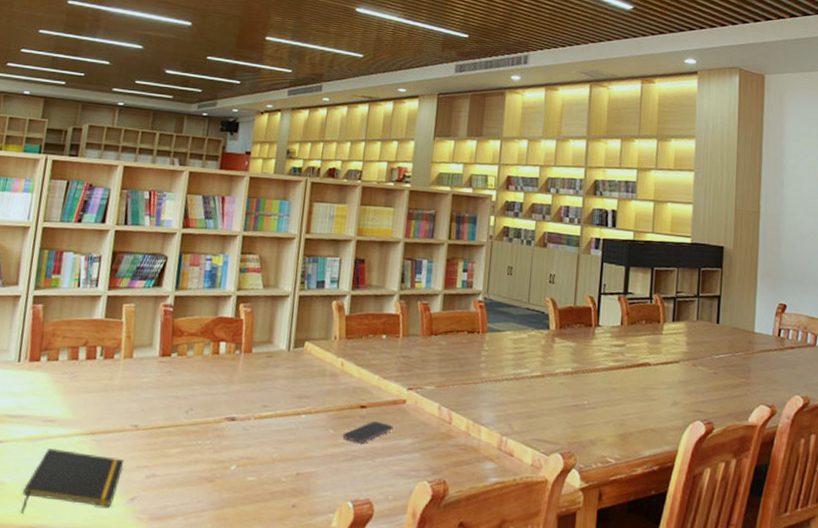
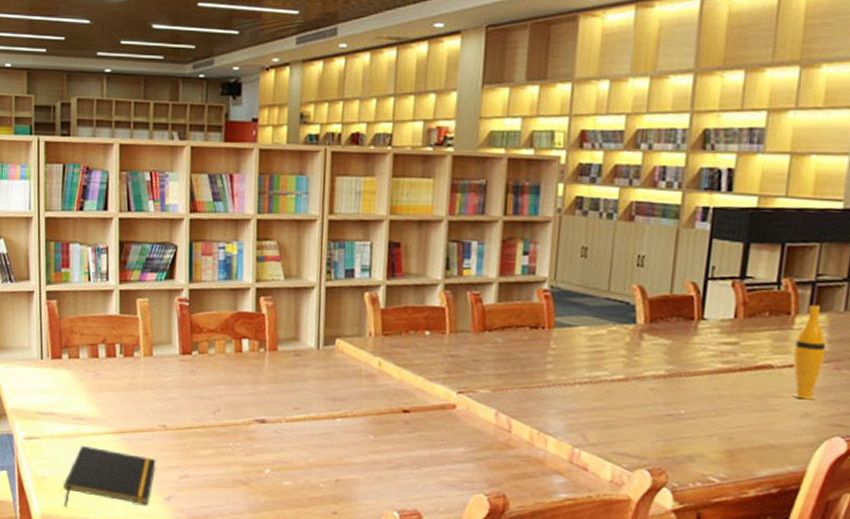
smartphone: present [342,420,394,443] -> none [384,426,442,451]
vase: none [663,315,686,391] -> present [792,304,827,400]

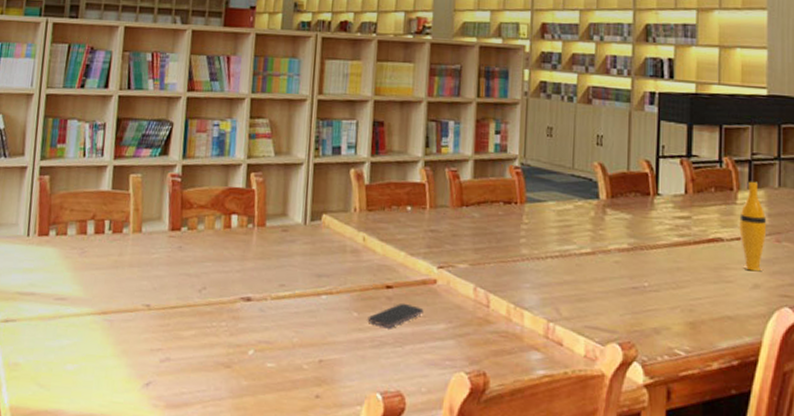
notepad: present [64,445,156,507] -> none [36,328,138,397]
smartphone: none [384,426,442,451] -> present [367,302,424,328]

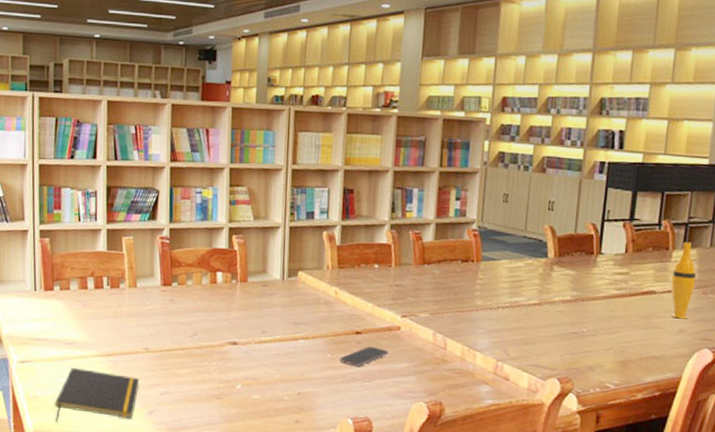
notepad: none [36,328,138,397] -> present [55,367,140,422]

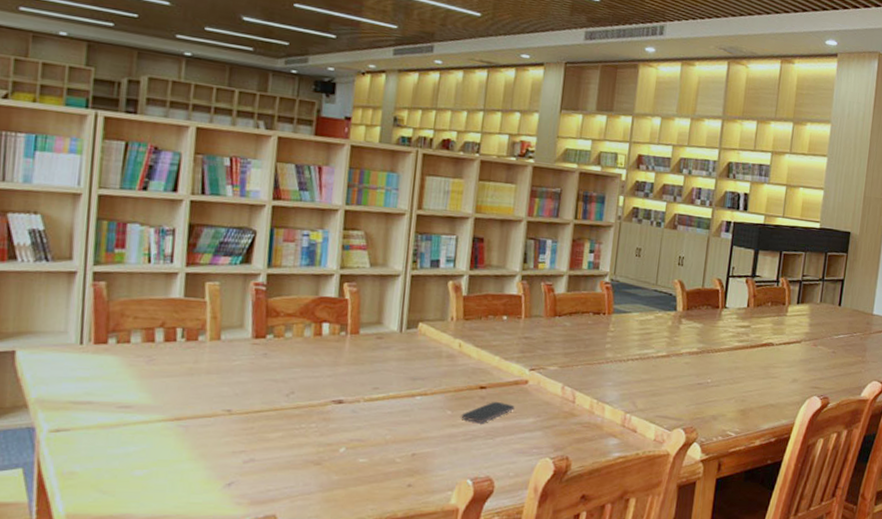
notepad: present [55,367,140,422] -> none [98,435,218,503]
vase: present [671,241,697,319] -> none [786,297,808,369]

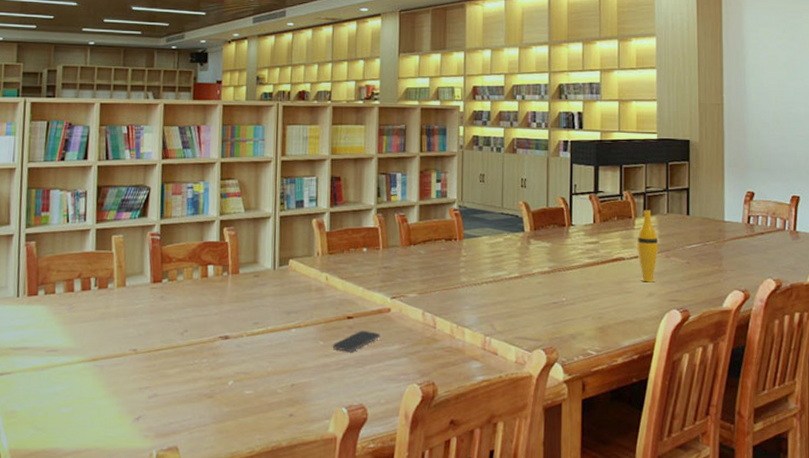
vase: none [786,297,808,369] -> present [637,209,659,283]

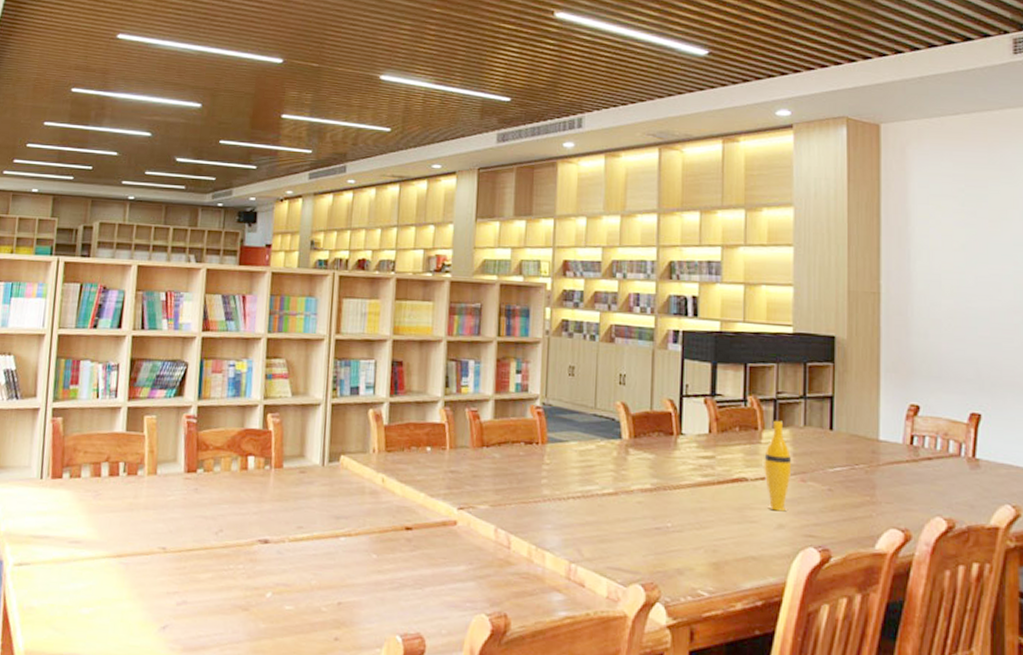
smartphone: present [332,330,380,352] -> none [387,544,444,570]

